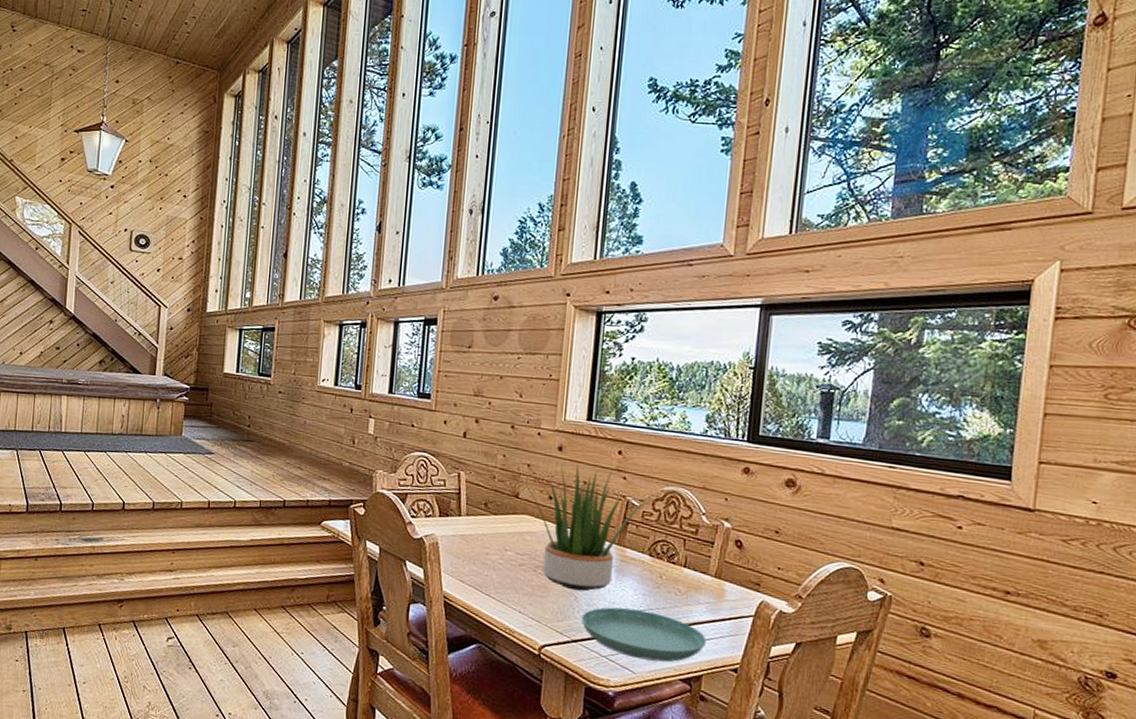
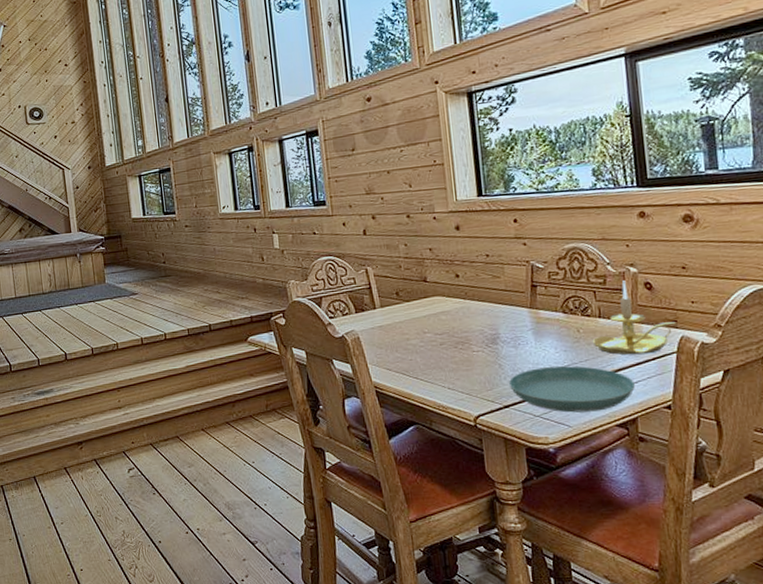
potted plant: present [522,466,652,592] -> none [427,240,554,359]
candle holder: none [672,534,759,613] -> present [592,280,676,355]

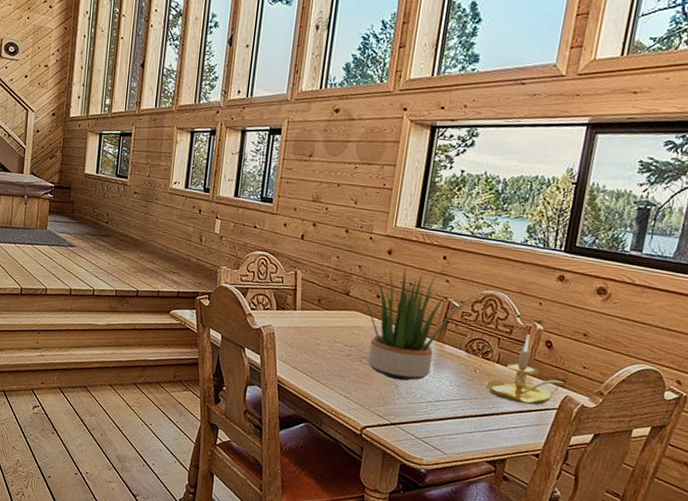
potted plant: none [427,240,554,359] -> present [353,268,472,381]
saucer: present [509,366,635,413] -> none [400,395,513,446]

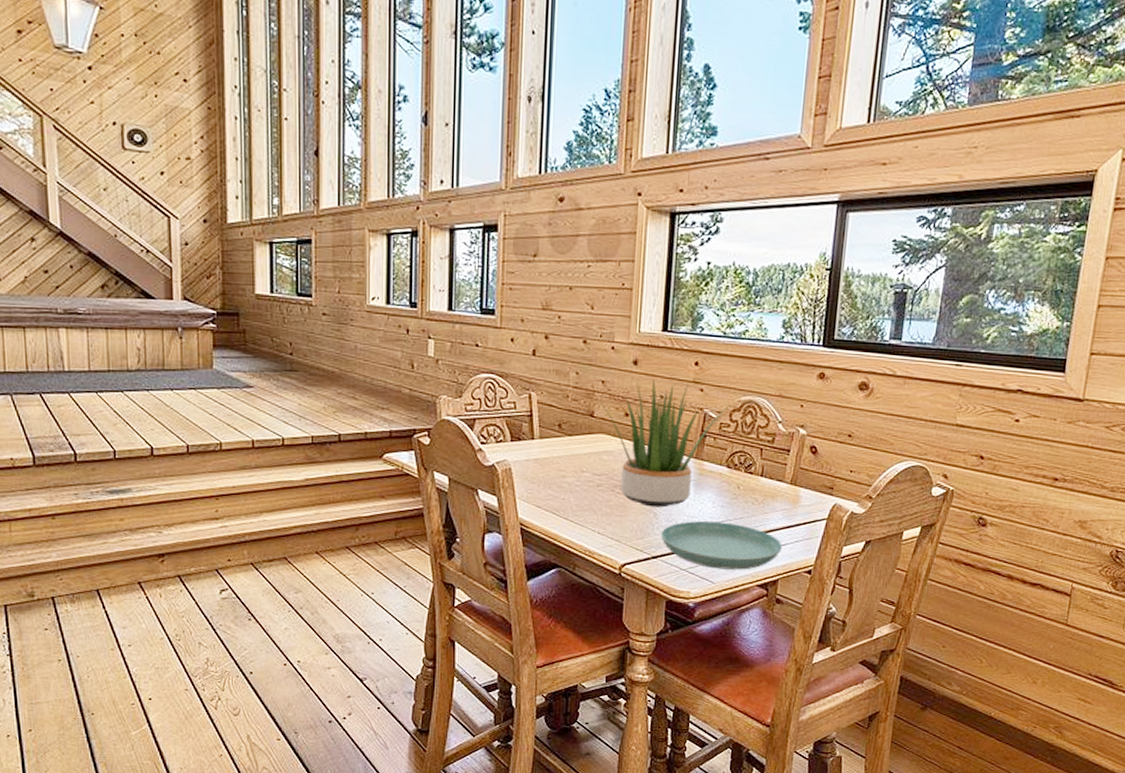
saucer: none [400,395,513,446] -> present [661,521,782,570]
candle holder: present [485,334,564,405] -> none [750,441,832,518]

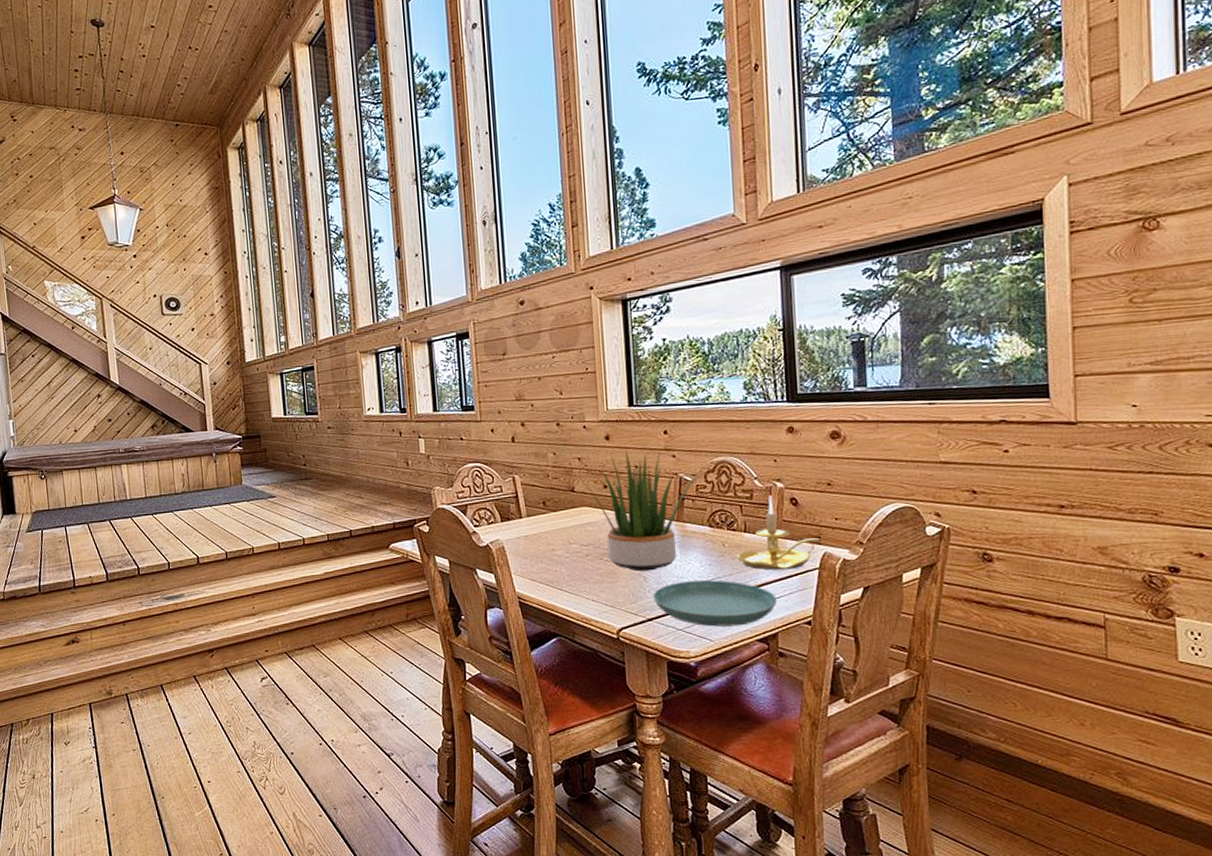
candle holder: none [750,441,832,518] -> present [737,495,819,571]

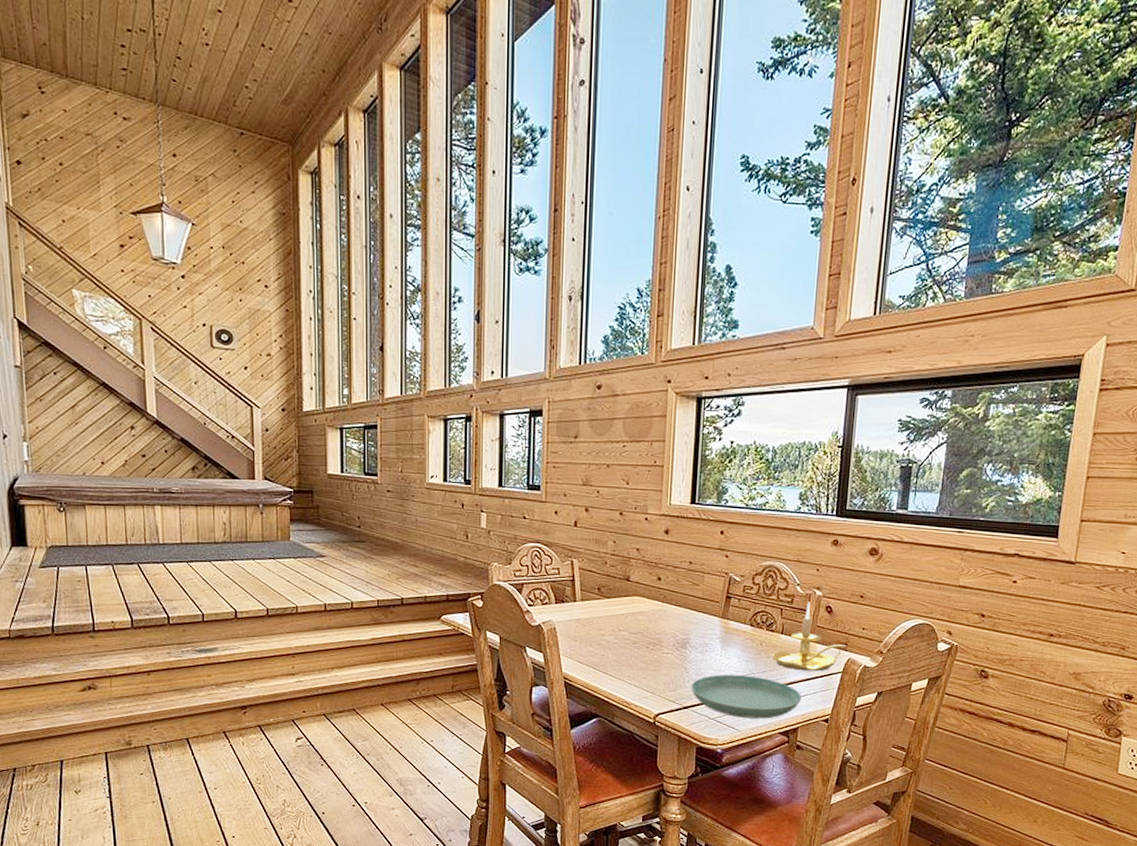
potted plant: present [575,452,703,572] -> none [632,547,752,663]

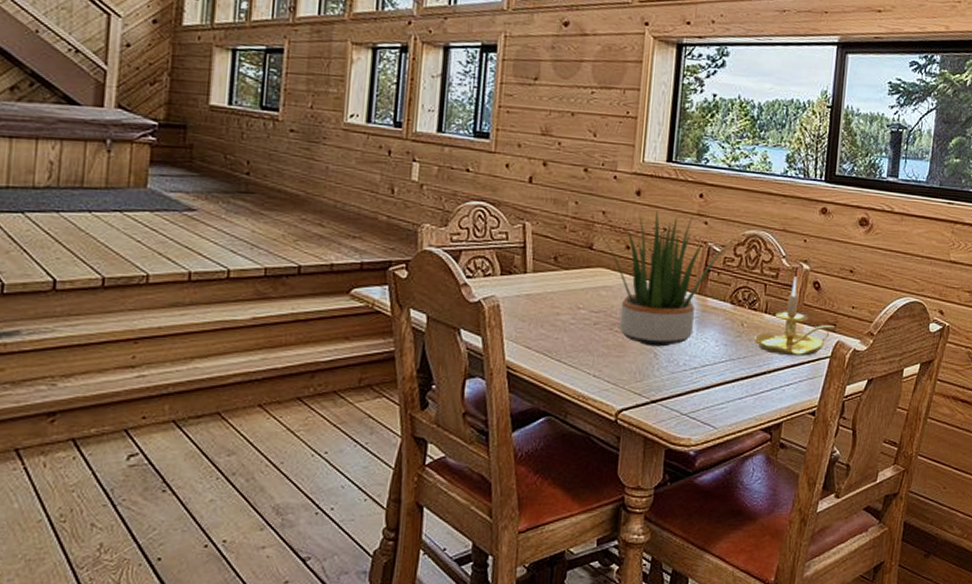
potted plant: none [632,547,752,663] -> present [597,211,734,347]
saucer: present [692,674,802,719] -> none [661,361,786,413]

